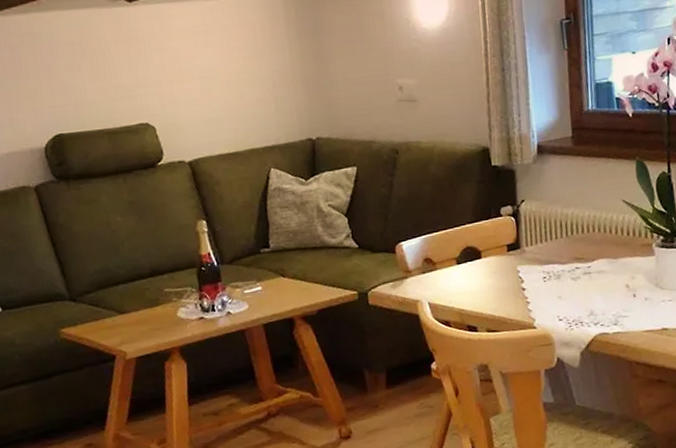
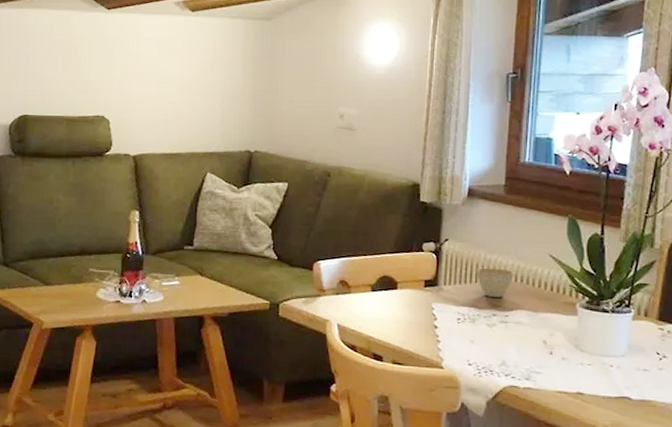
cup: none [556,220,591,251] -> present [477,267,514,297]

